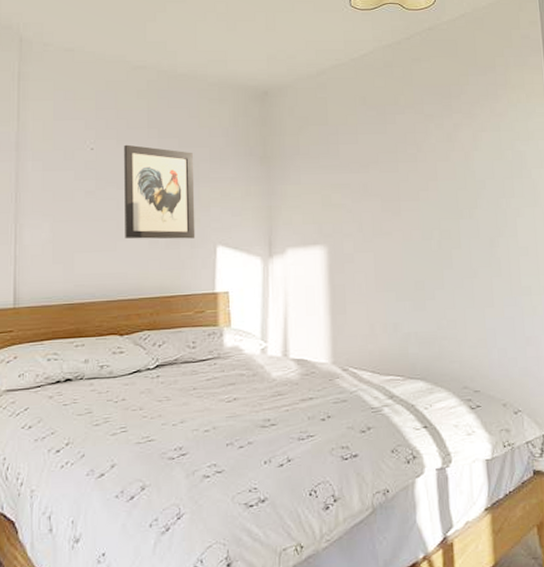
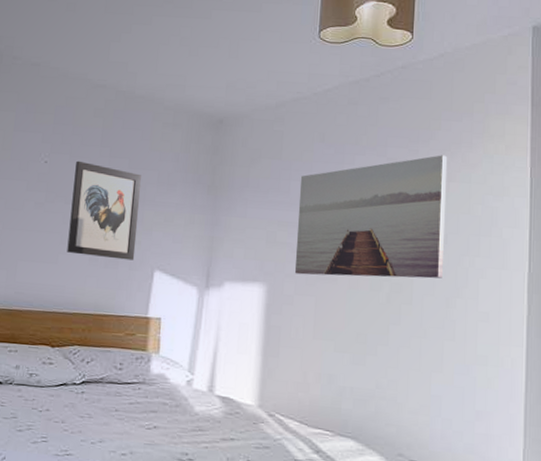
wall art: none [347,108,485,233] -> present [294,155,447,279]

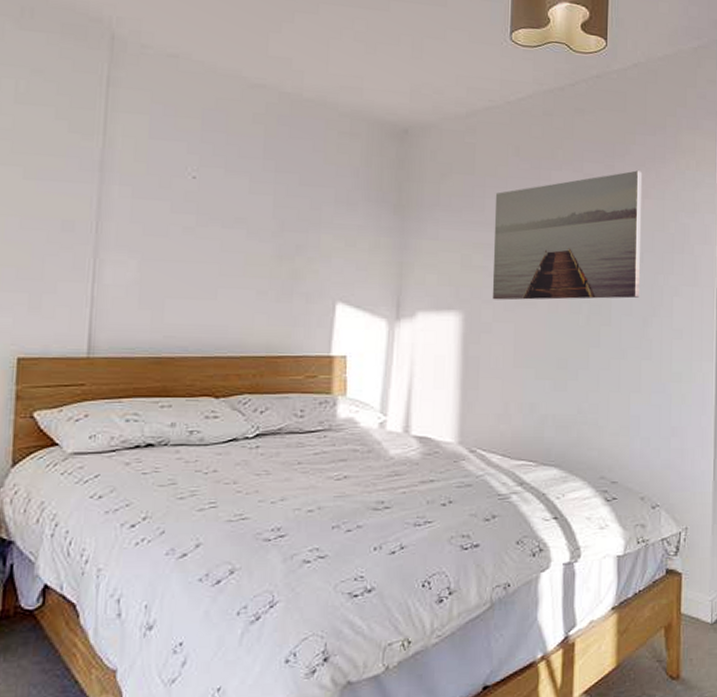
wall art: present [67,160,142,261] -> none [228,176,316,292]

